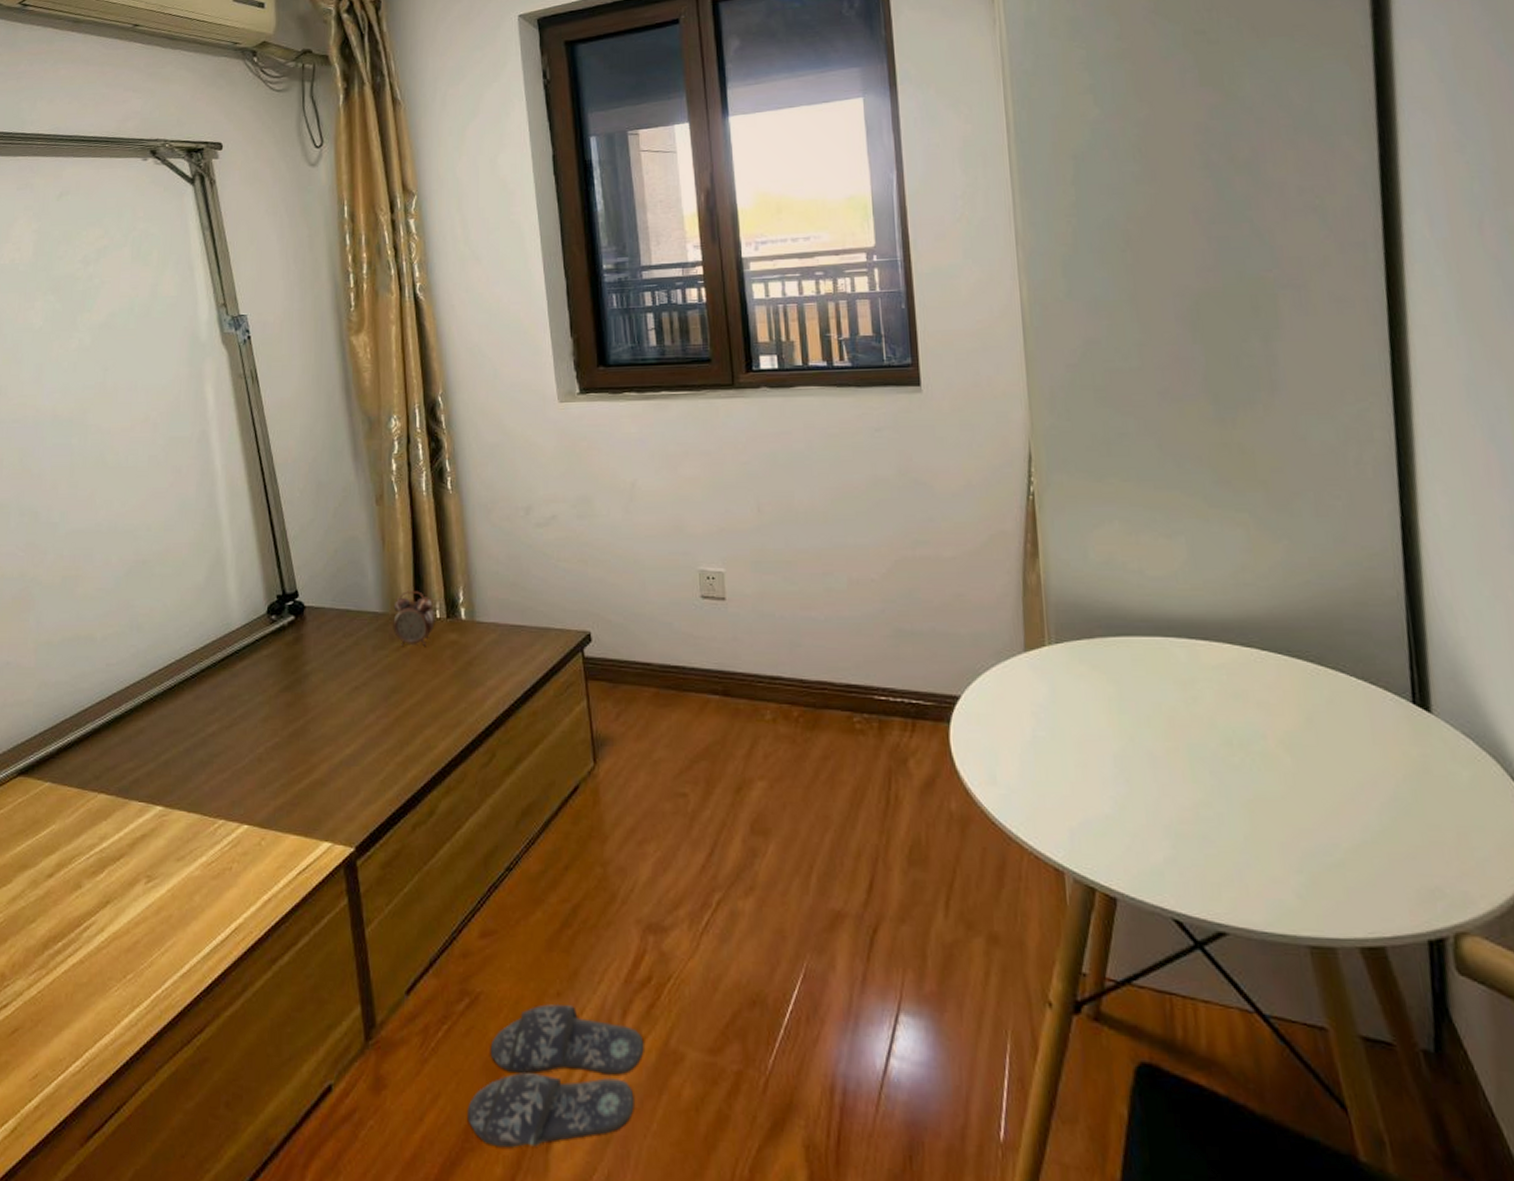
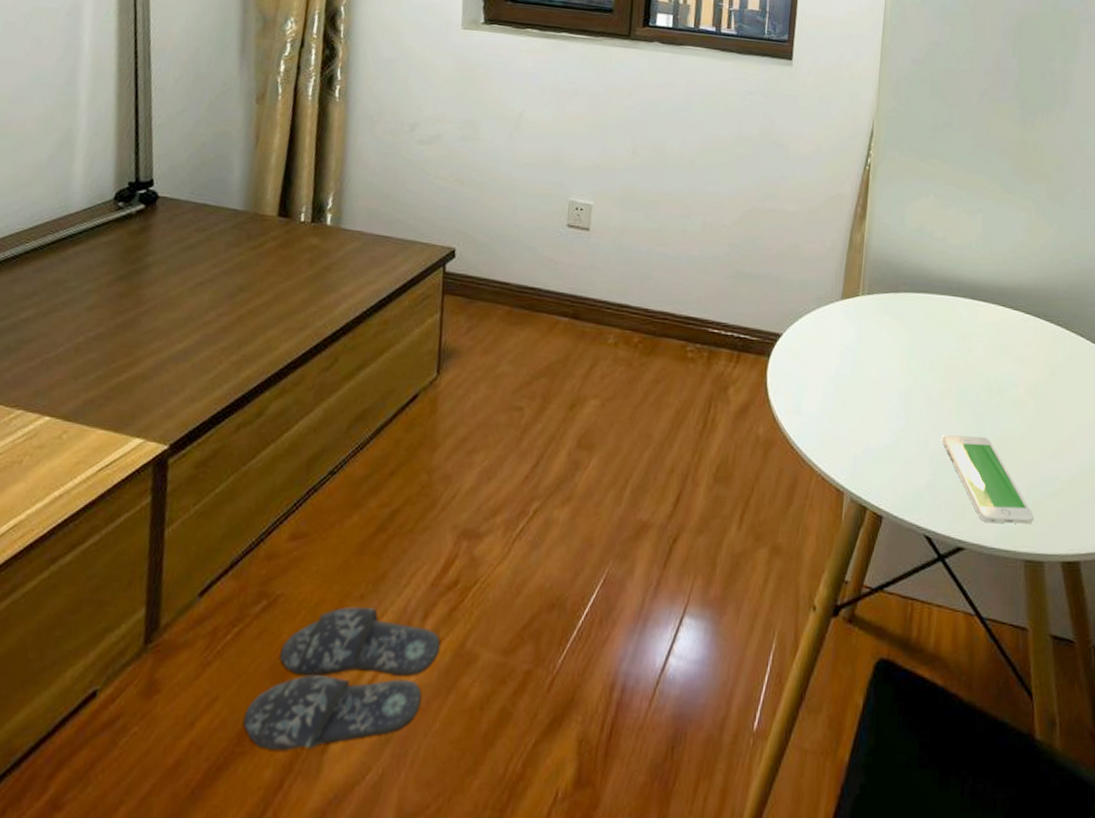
alarm clock: present [393,591,435,647] -> none [251,191,300,248]
phone: none [1176,800,1314,903] -> present [942,435,1034,524]

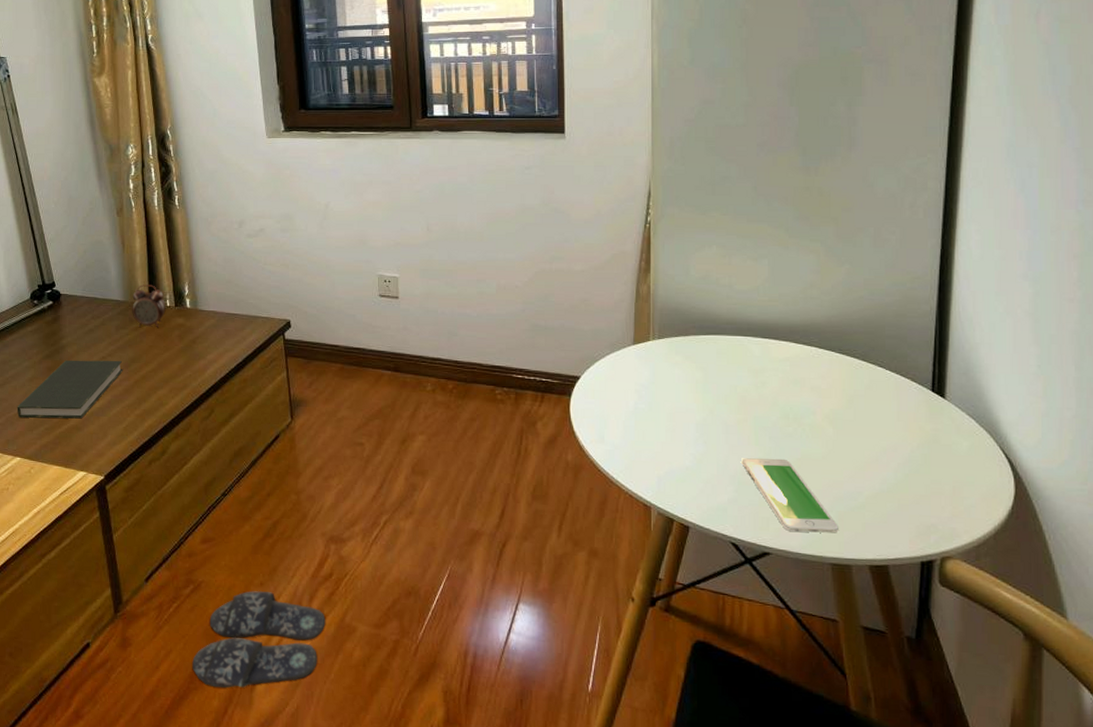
book: none [60,284,226,365] -> present [17,360,123,419]
alarm clock: none [251,191,300,248] -> present [132,284,166,328]

